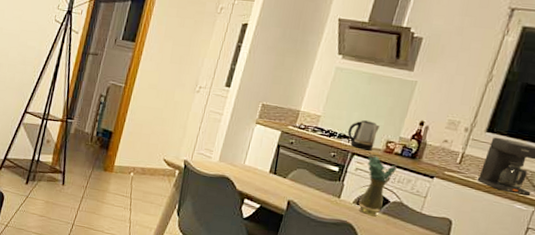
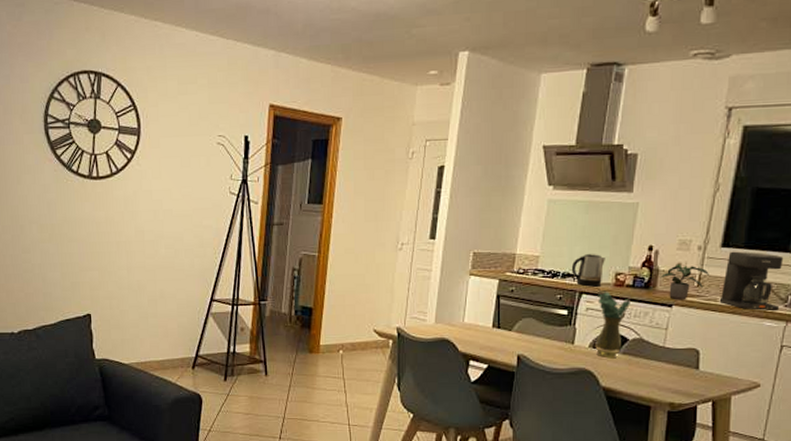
potted plant: none [426,141,472,174] -> present [660,263,709,300]

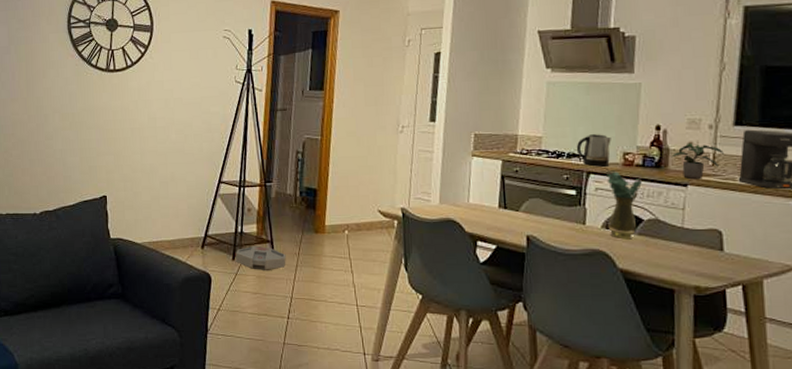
robot vacuum: none [227,366,279,392] -> present [235,246,286,271]

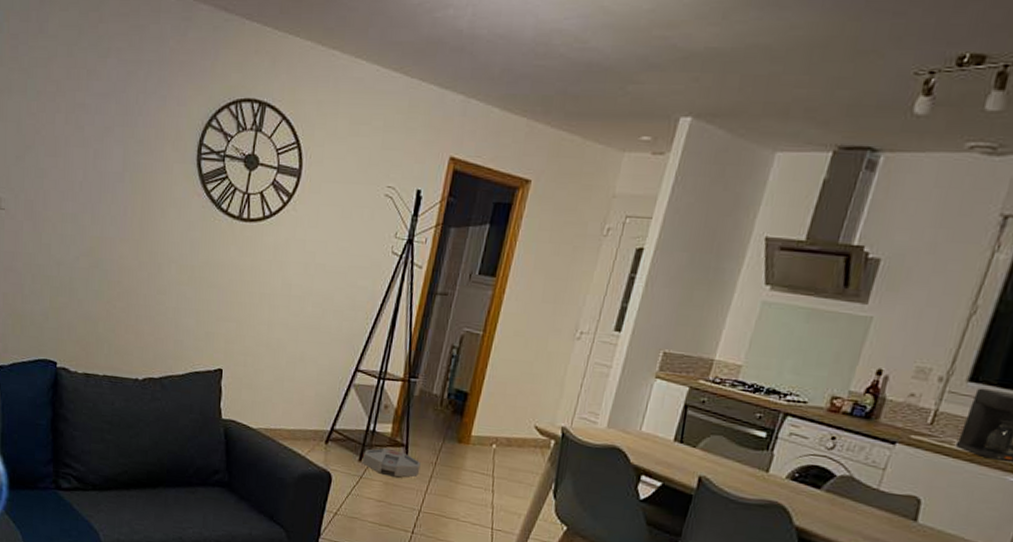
kettle: present [576,133,611,167] -> none [778,369,822,410]
vase: present [606,168,642,240] -> none [793,411,845,496]
potted plant: present [671,142,724,180] -> none [885,394,948,439]

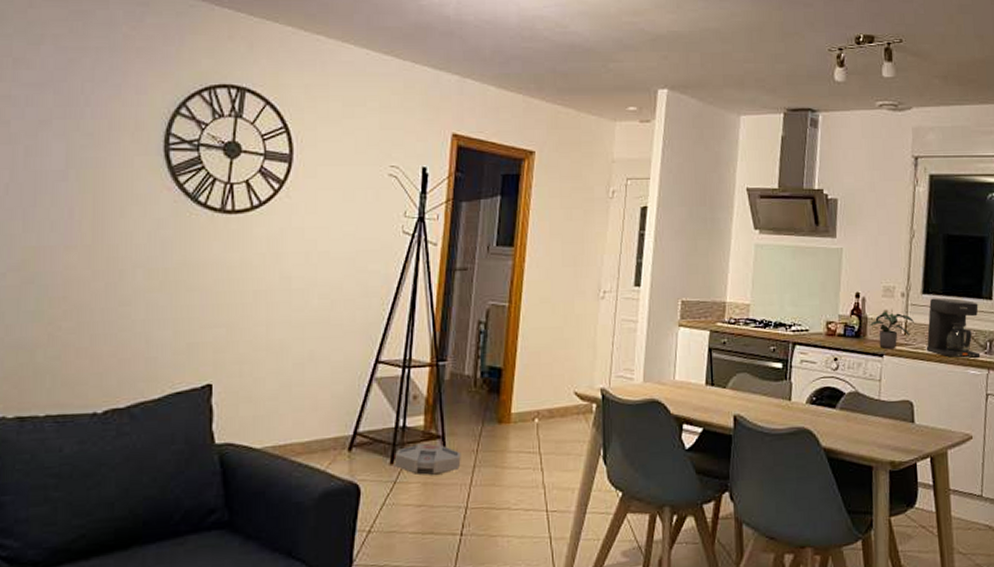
potted plant: none [885,394,948,439] -> present [869,311,914,350]

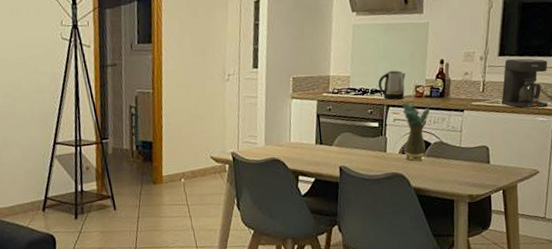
robot vacuum: present [394,444,461,476] -> none [77,202,128,226]
kettle: none [782,300,816,337] -> present [378,70,406,101]
vase: none [810,338,843,416] -> present [402,100,430,162]
potted plant: present [869,311,914,350] -> none [452,73,491,105]

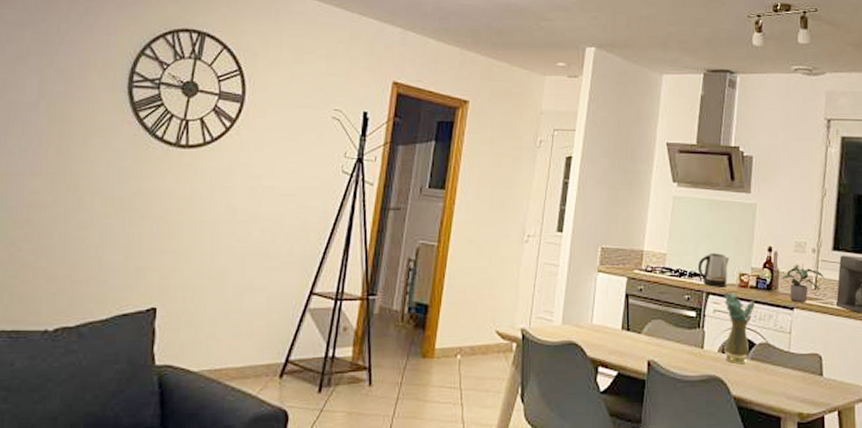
potted plant: none [452,73,491,105] -> present [780,265,824,303]

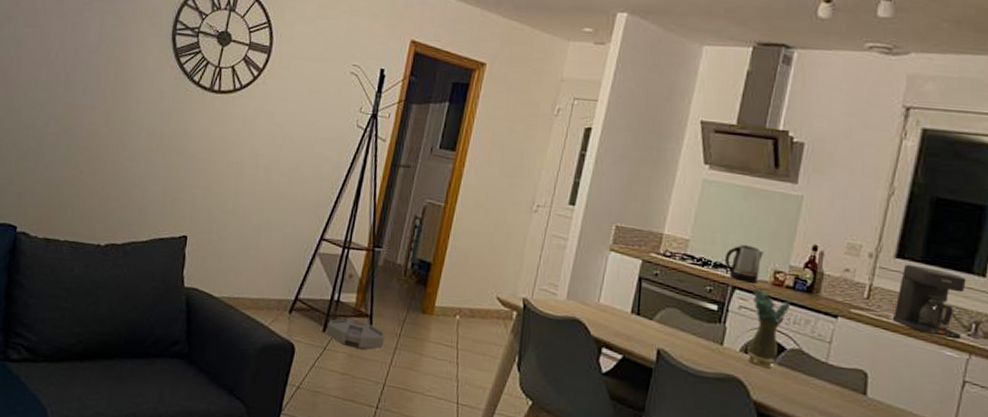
robot vacuum: none [321,374,386,406] -> present [325,318,385,350]
potted plant: present [780,265,824,303] -> none [825,269,881,313]

